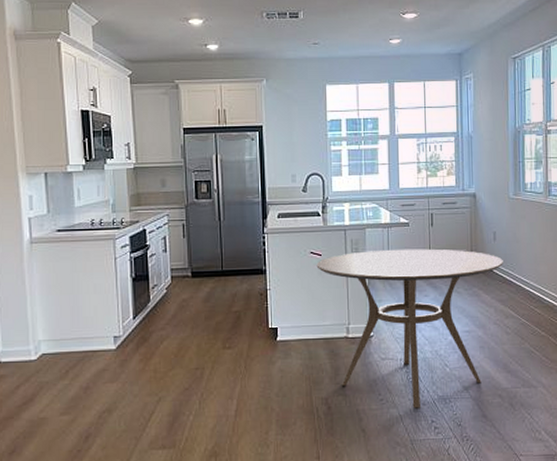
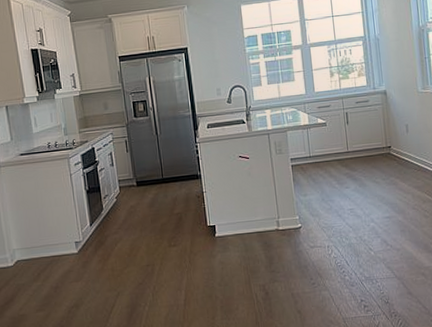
dining table: present [316,249,503,408] -> none [245,143,417,290]

